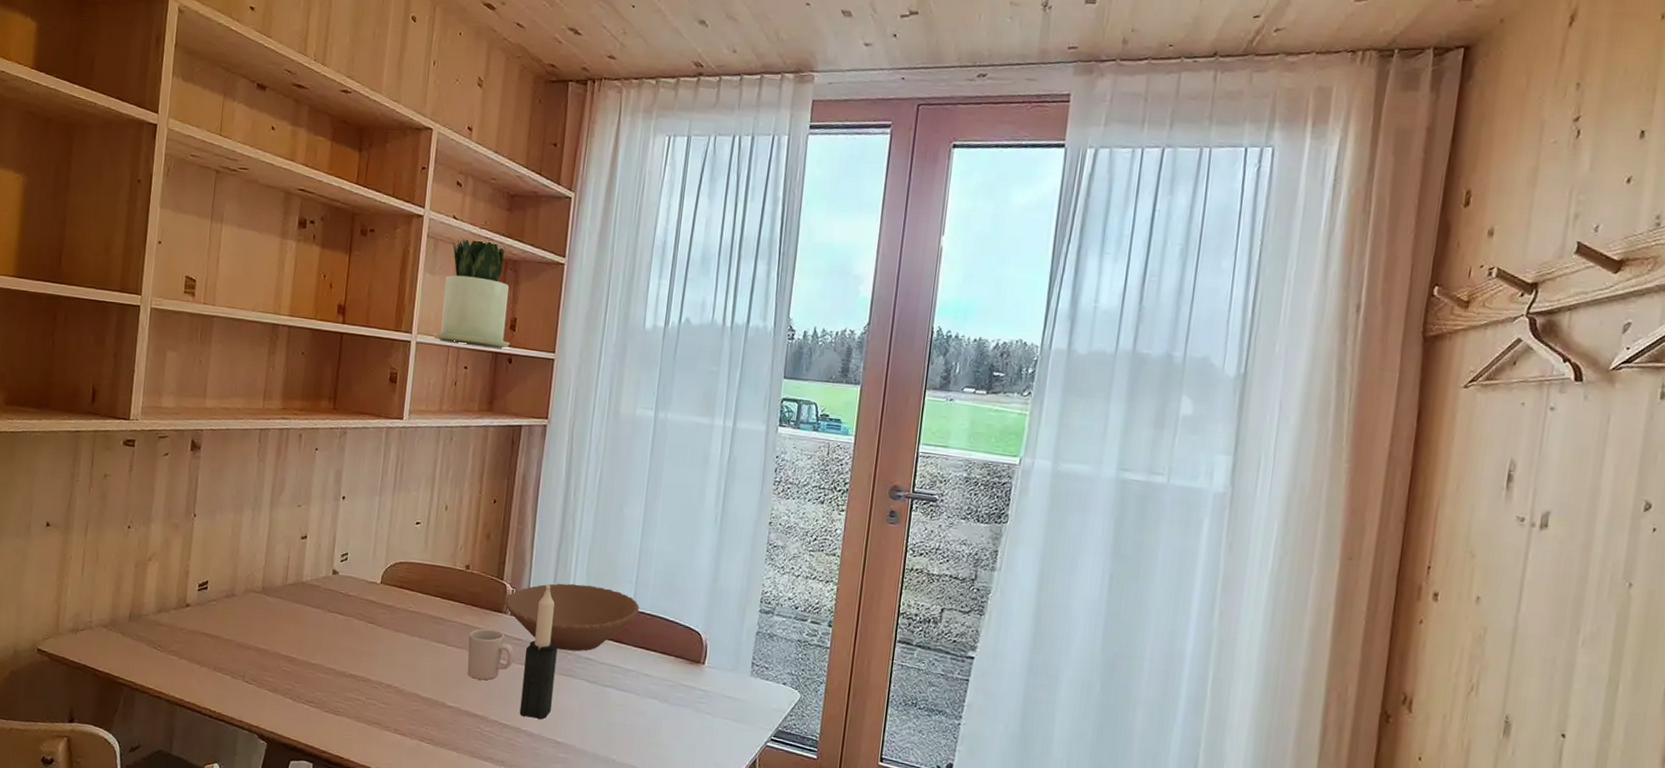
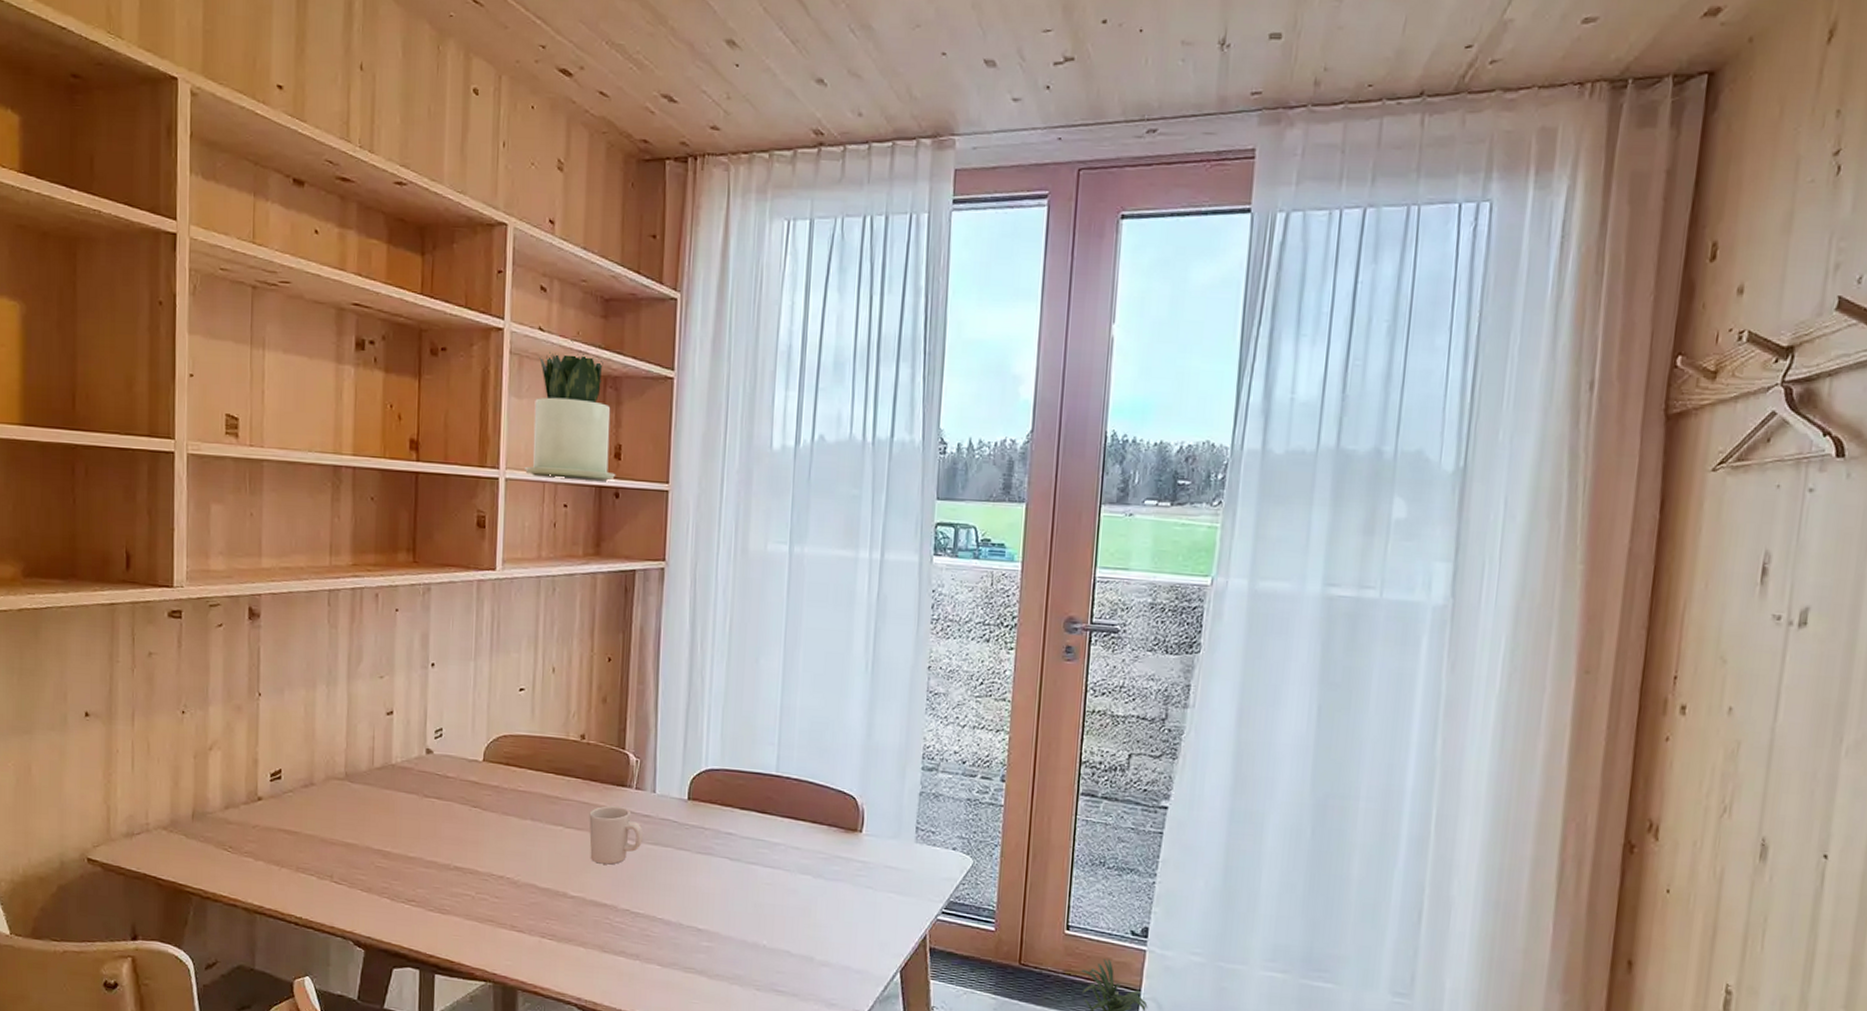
bowl: present [505,583,639,652] -> none [629,749,784,826]
candle: present [519,584,558,719] -> none [653,751,693,905]

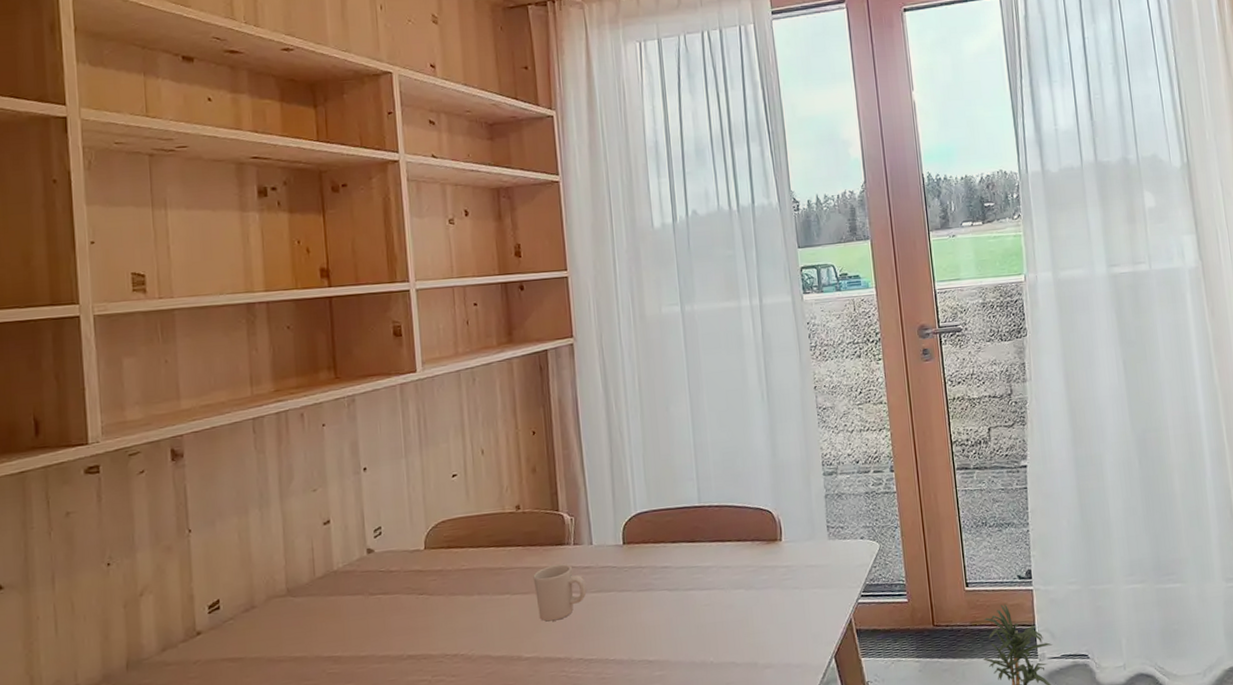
planter: present [524,340,616,482] -> none [432,162,519,284]

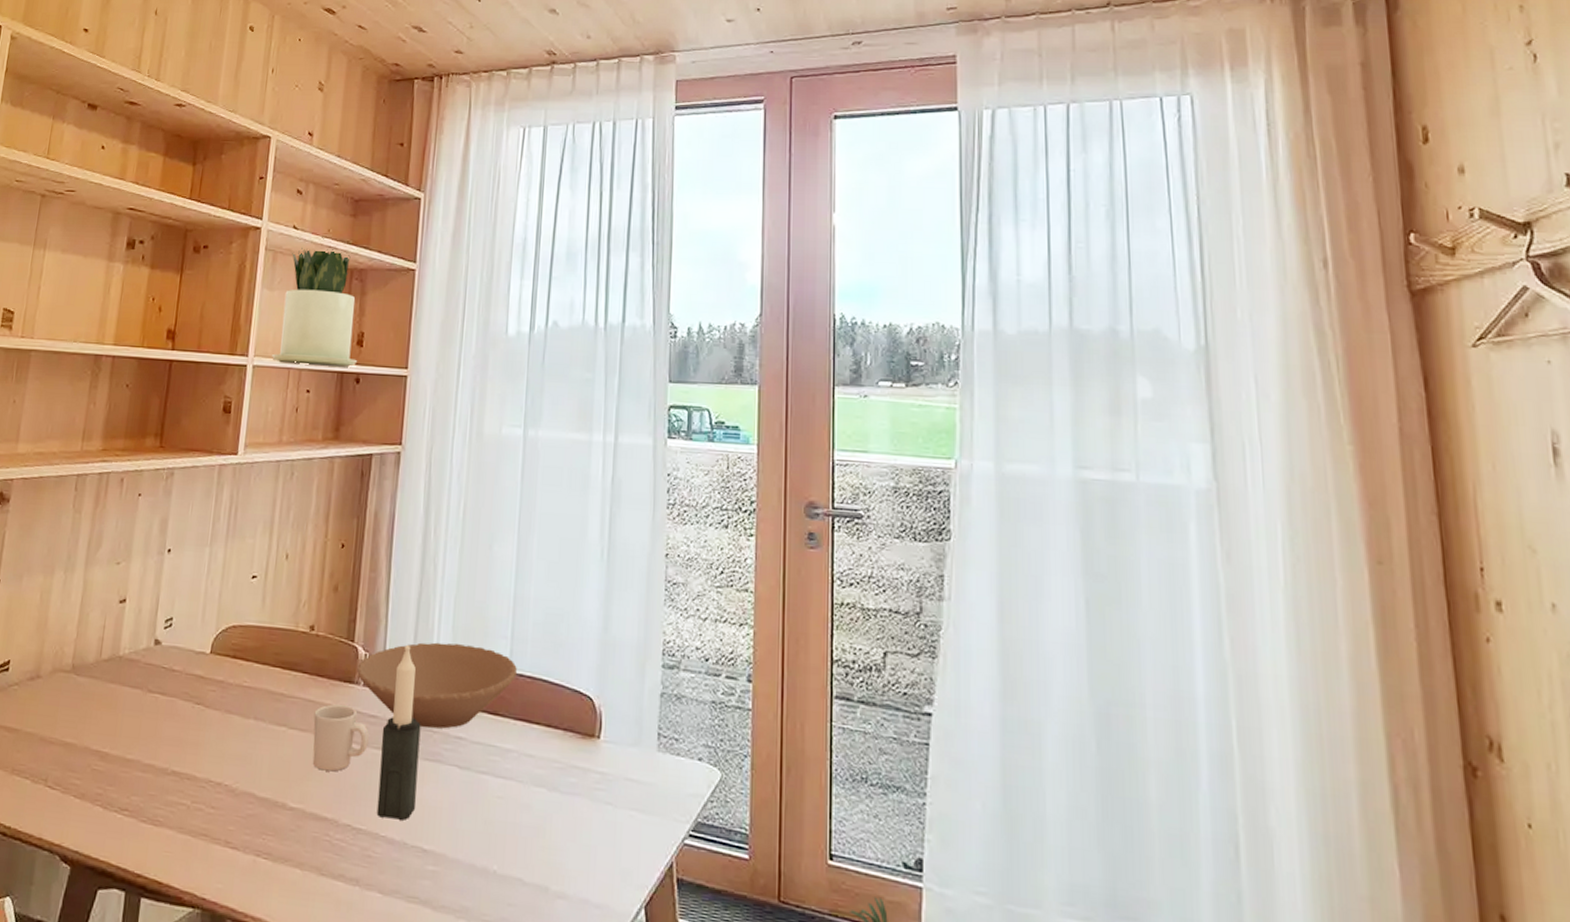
planter: none [432,162,519,284] -> present [271,237,358,368]
bowl: none [566,491,706,567] -> present [357,642,517,729]
candle: none [597,502,637,646] -> present [376,644,421,820]

